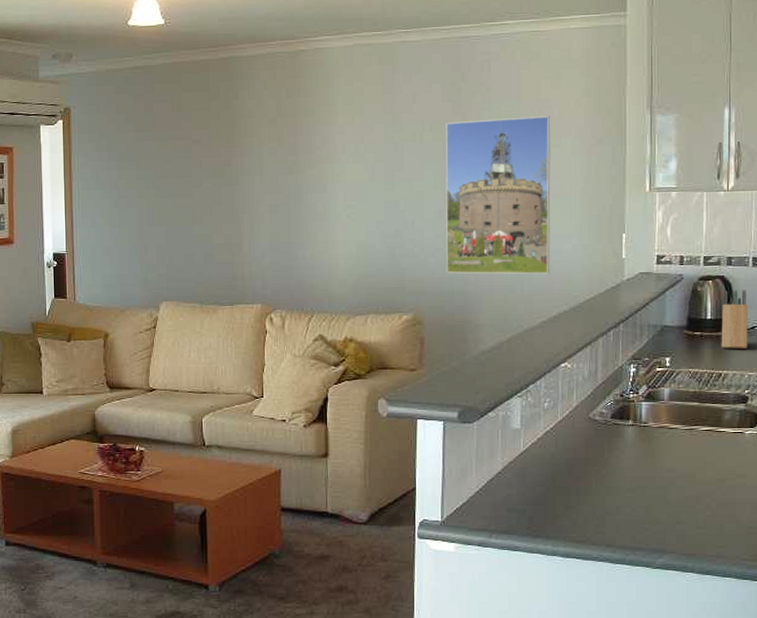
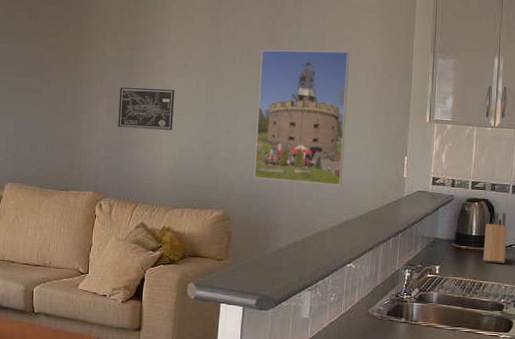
wall art: none [283,178,348,228] -> present [118,87,174,130]

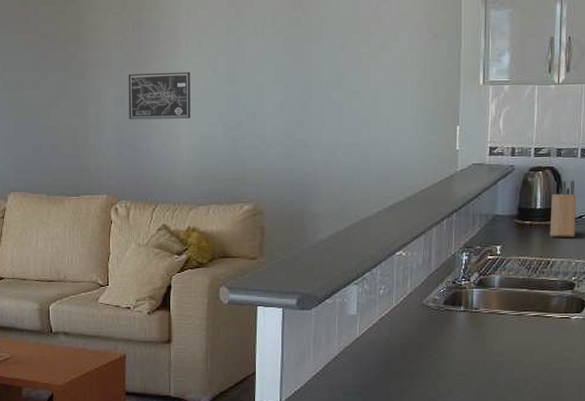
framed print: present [254,49,349,186] -> none [286,11,388,166]

